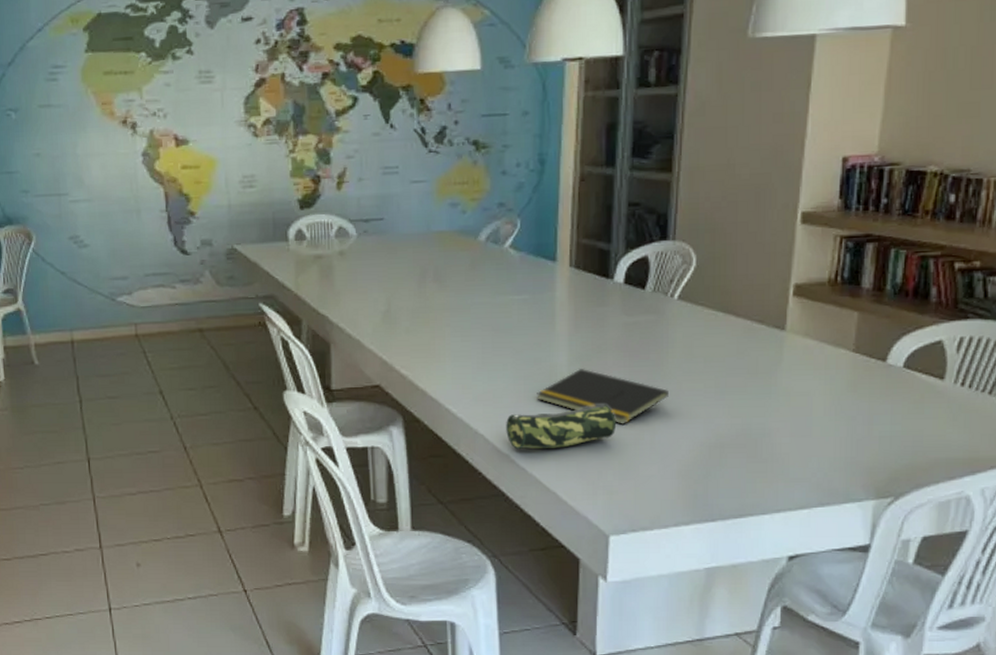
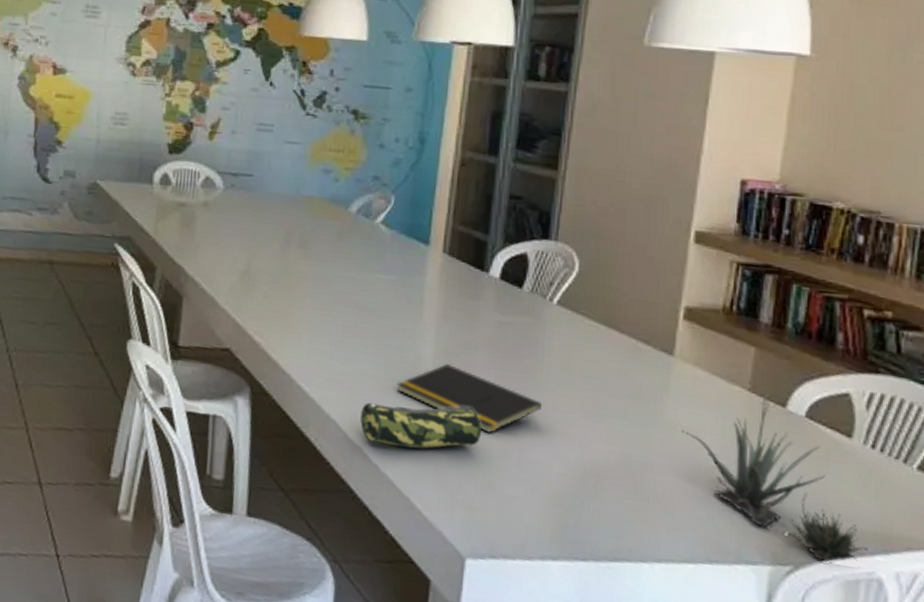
succulent plant: none [795,351,958,491] -> present [682,392,868,565]

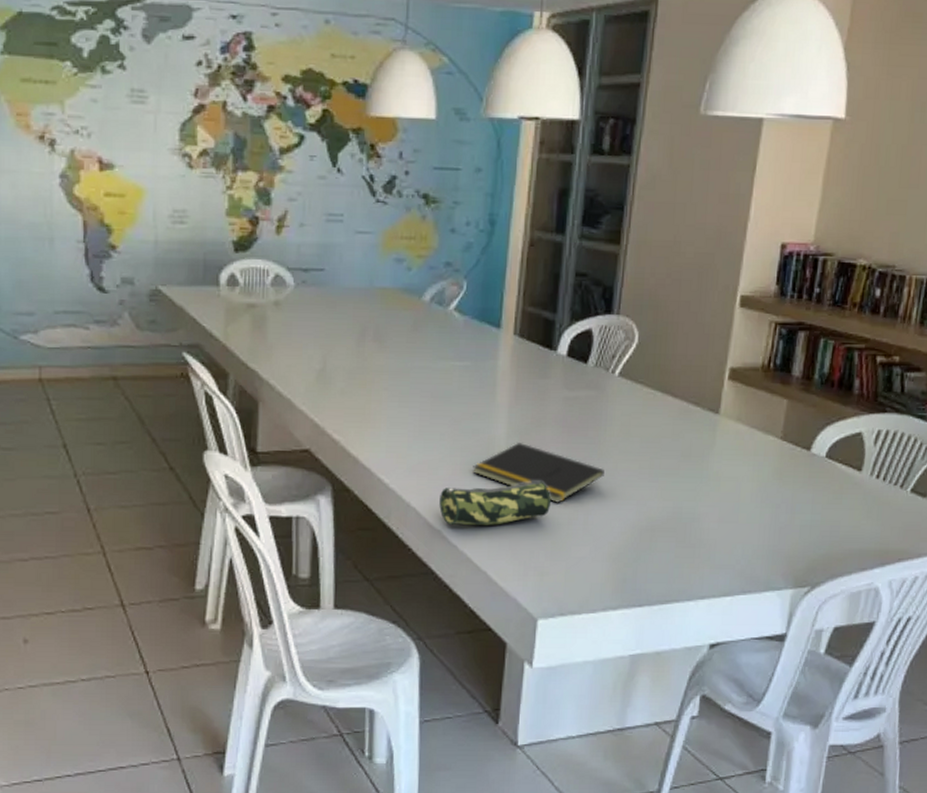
succulent plant: present [682,392,868,565] -> none [724,439,869,582]

